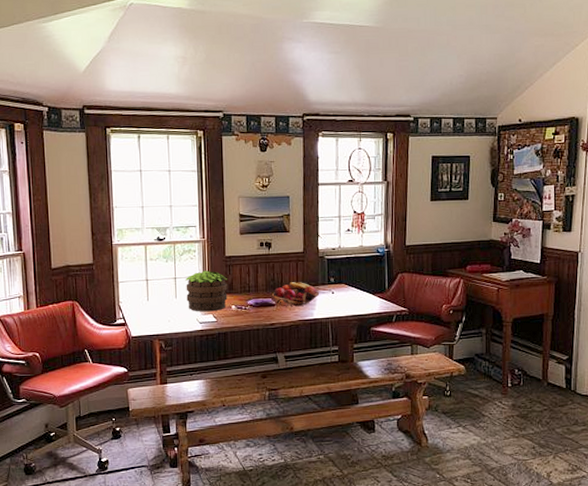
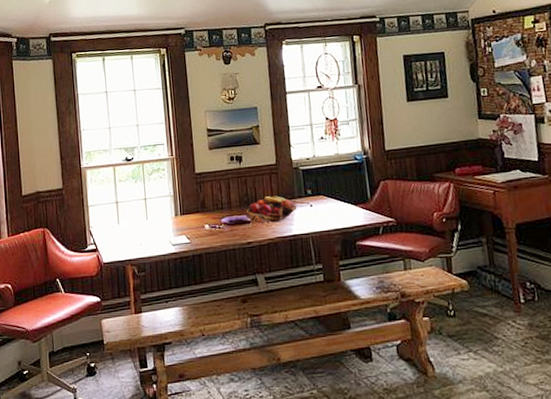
potted plant: present [186,270,228,312] -> none [156,189,200,233]

